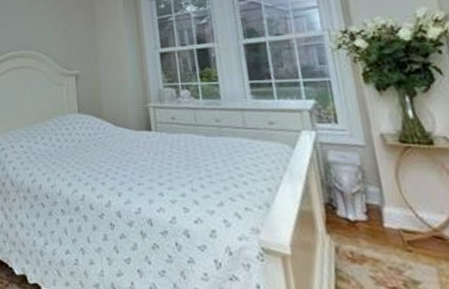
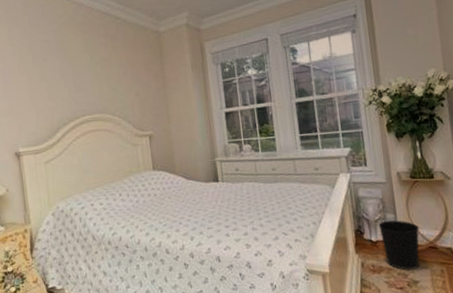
wastebasket: none [356,196,420,265] -> present [378,220,420,270]

